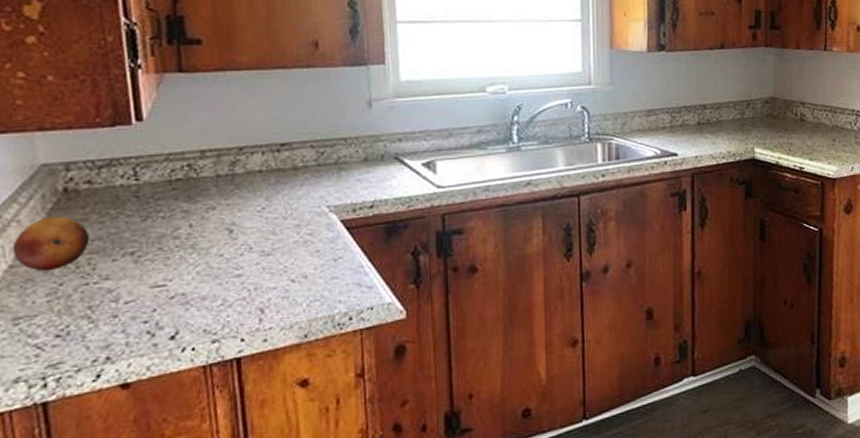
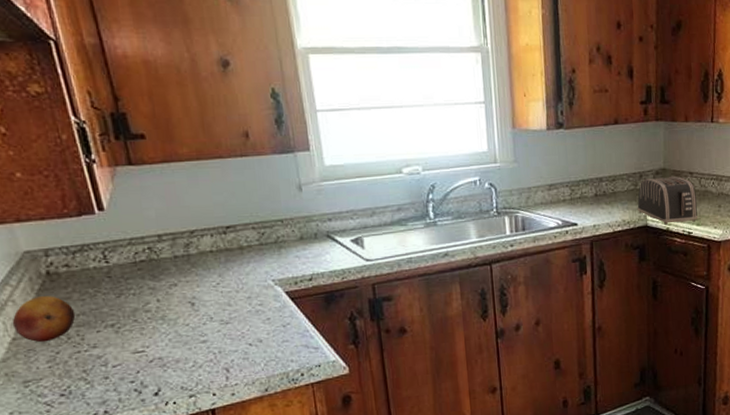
toaster: none [744,105,810,159] -> present [637,176,698,225]

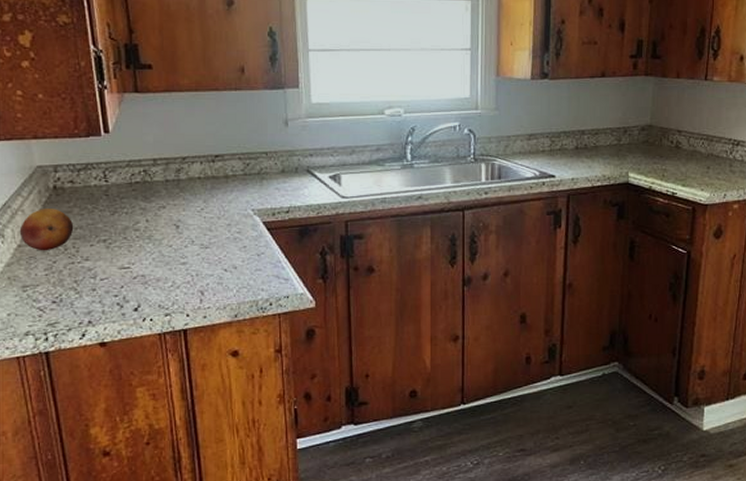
toaster: present [637,176,698,225] -> none [619,133,683,183]

